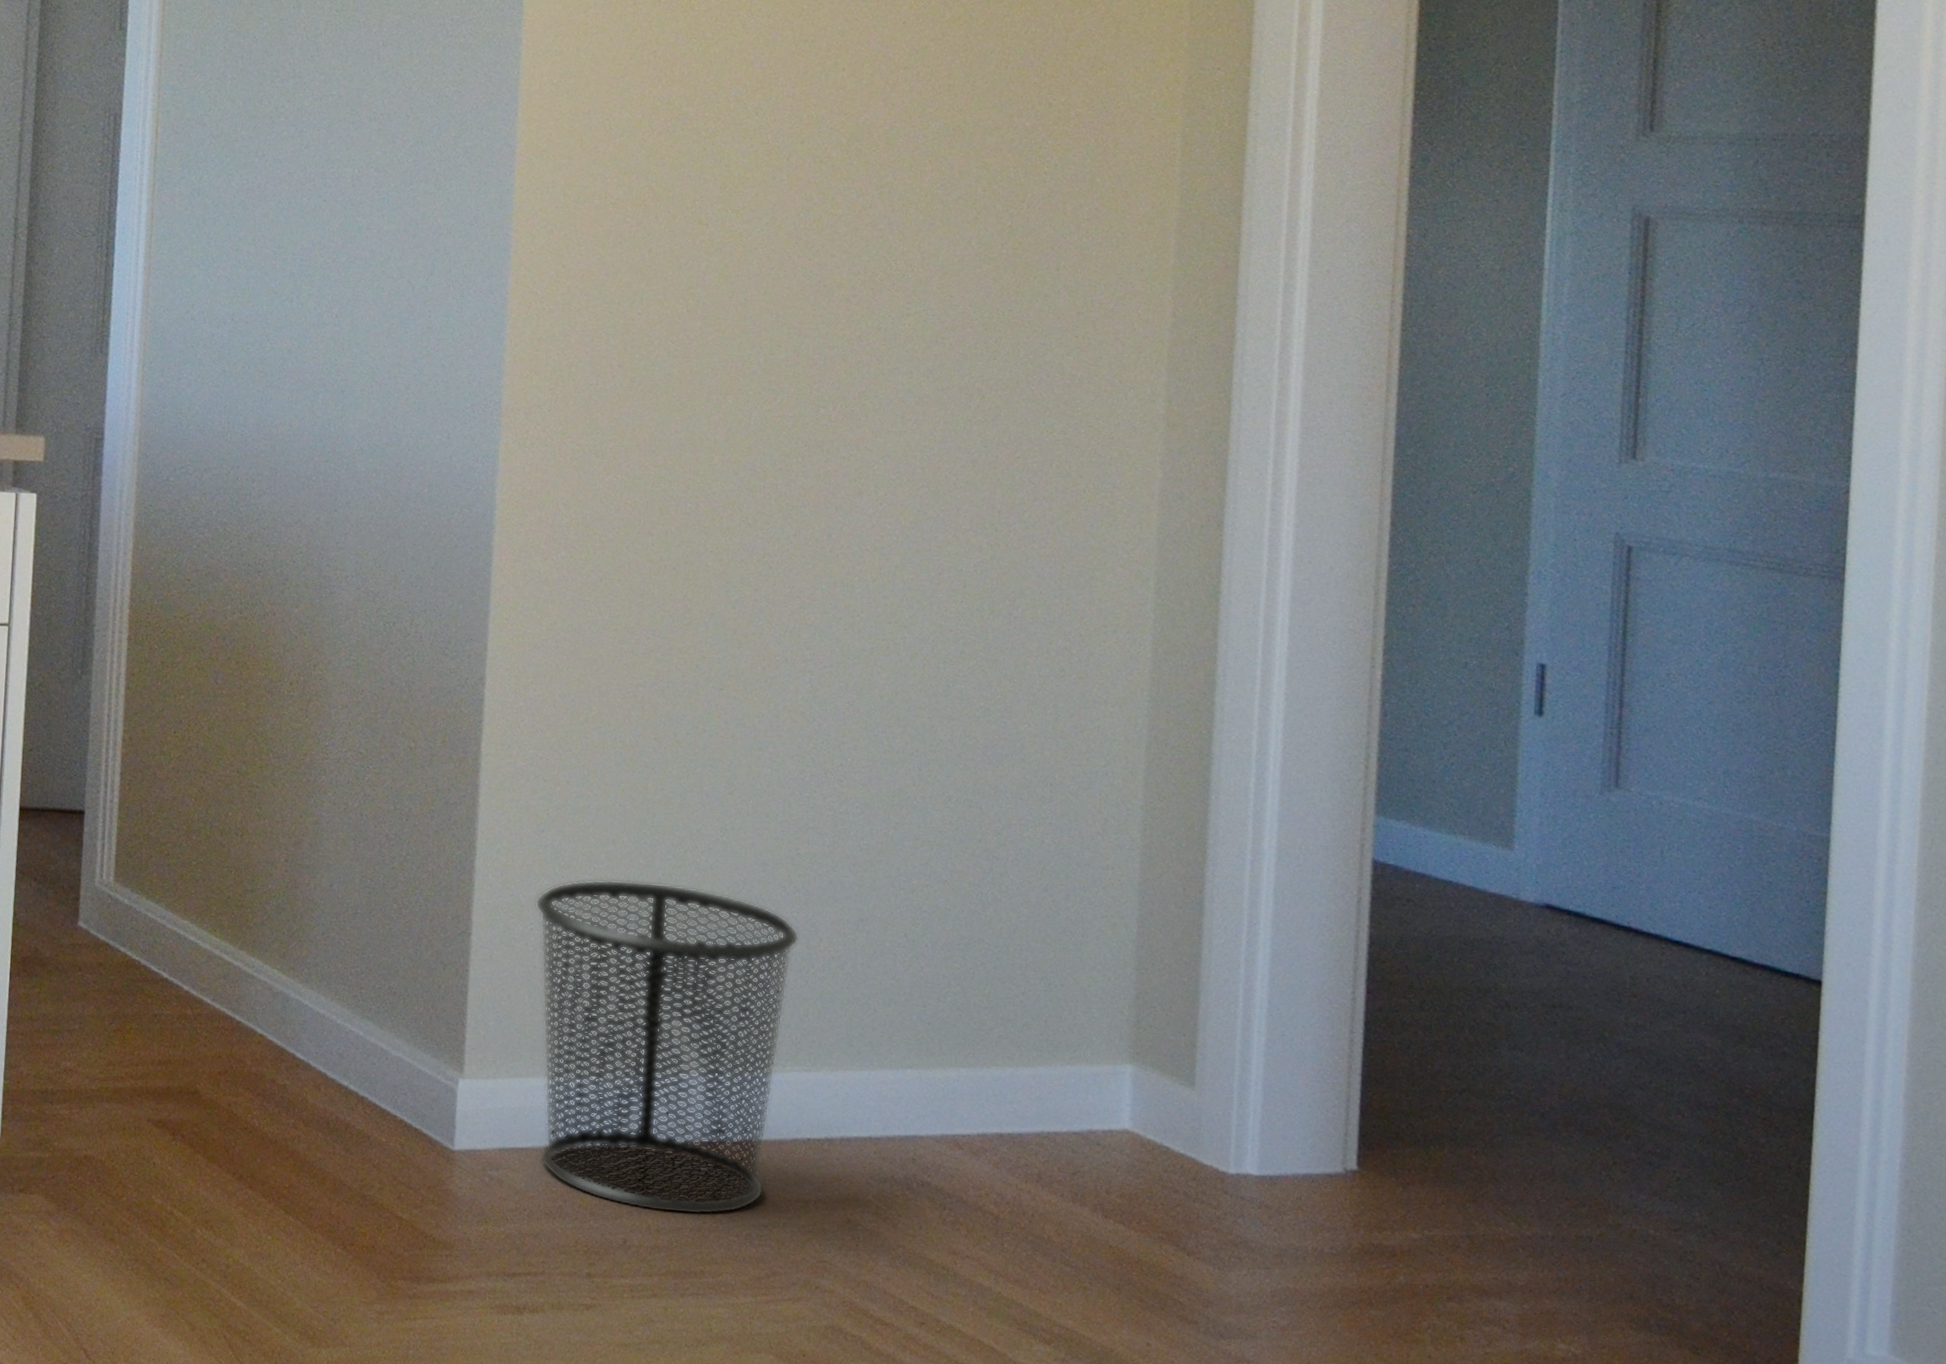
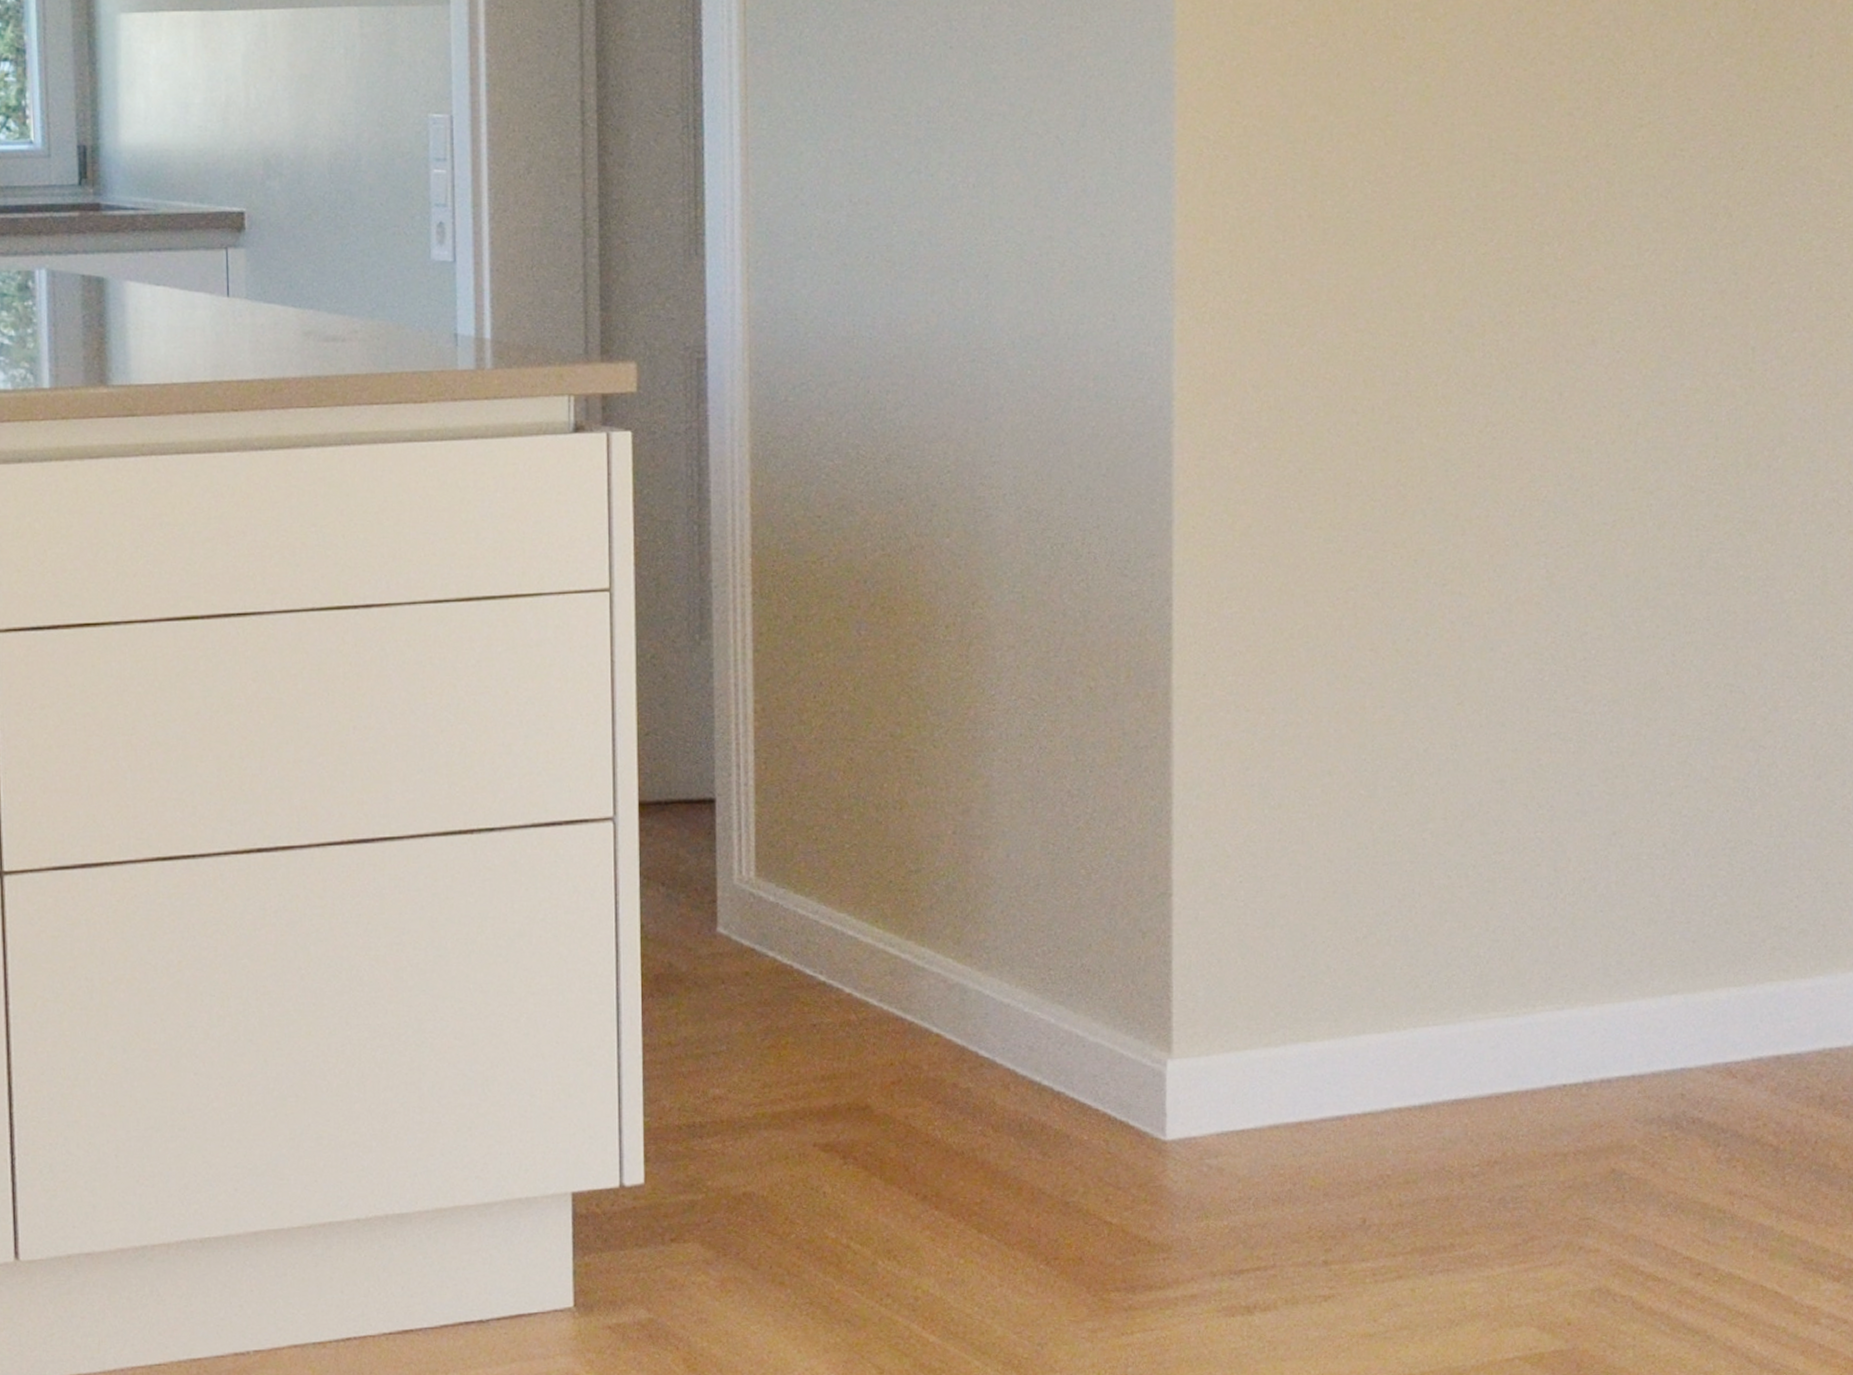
waste bin: present [535,879,800,1215] -> none [1244,814,1546,1184]

